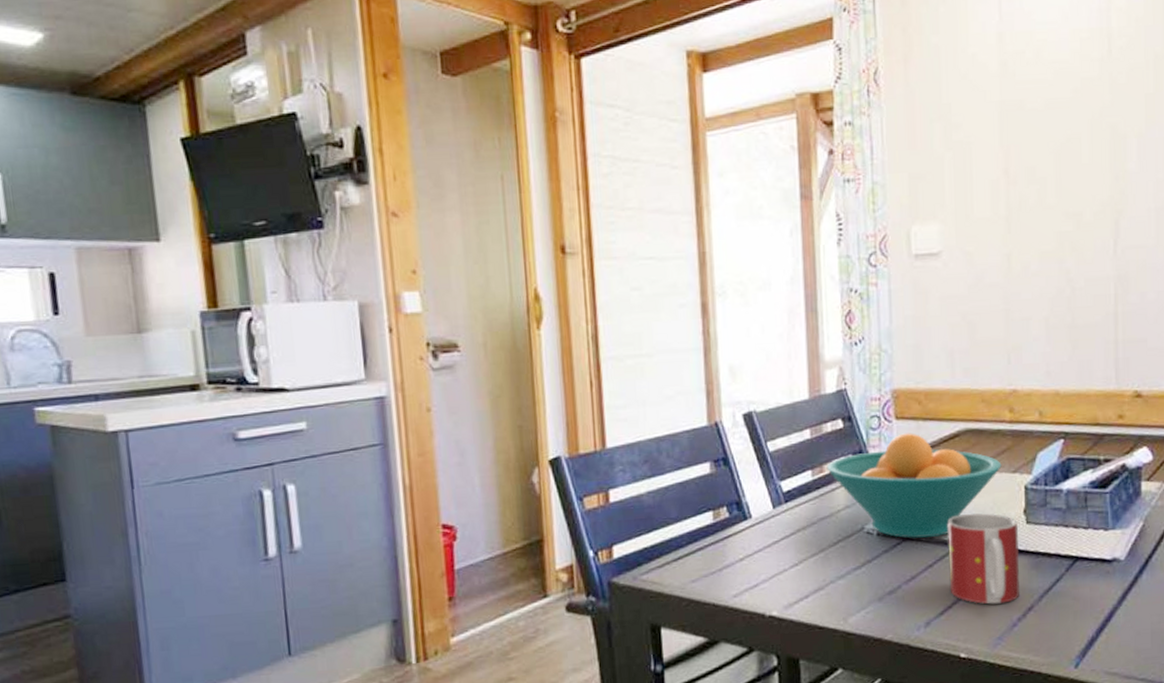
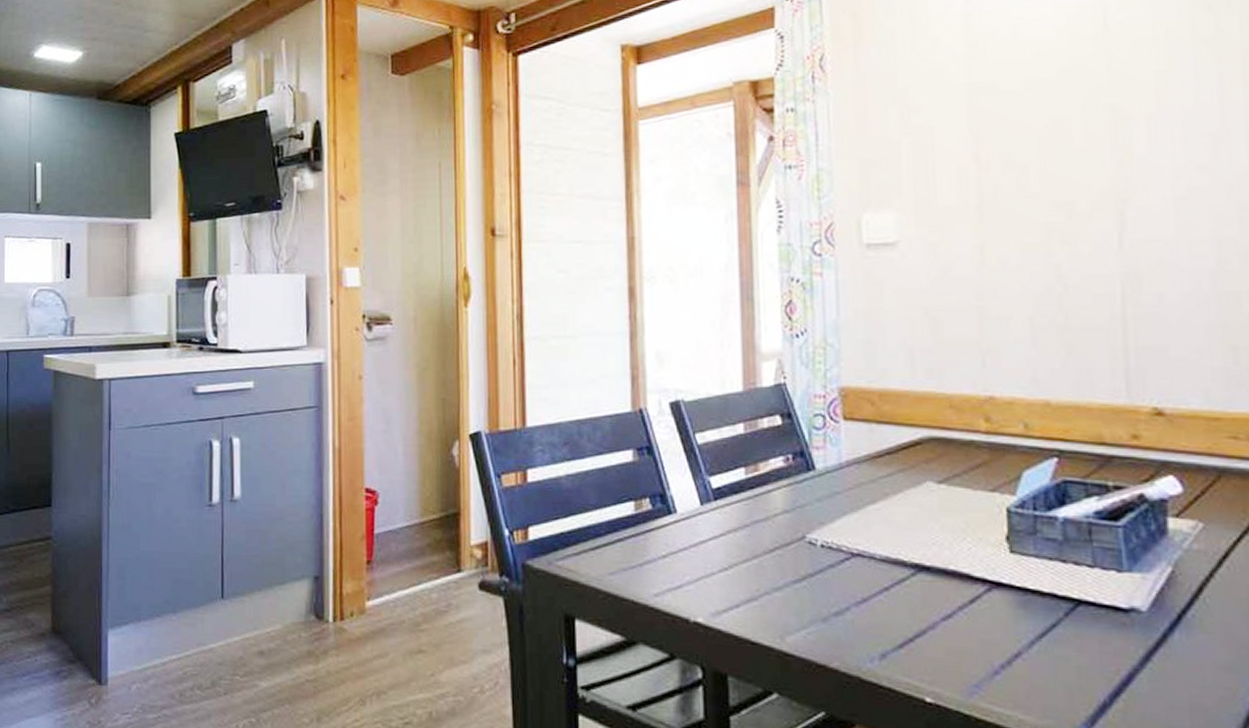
fruit bowl: present [826,433,1002,538] -> none [762,436,976,557]
mug: present [947,513,1019,604] -> none [907,534,1002,645]

